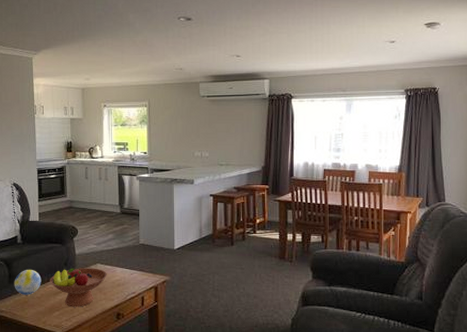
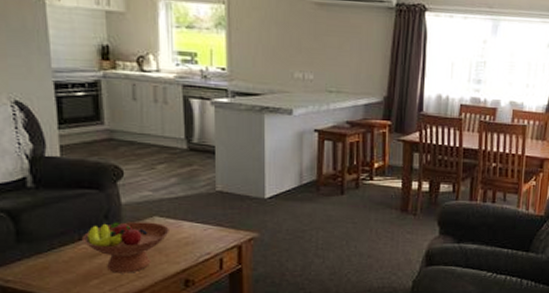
decorative ball: present [14,269,41,295] -> none [24,223,69,259]

